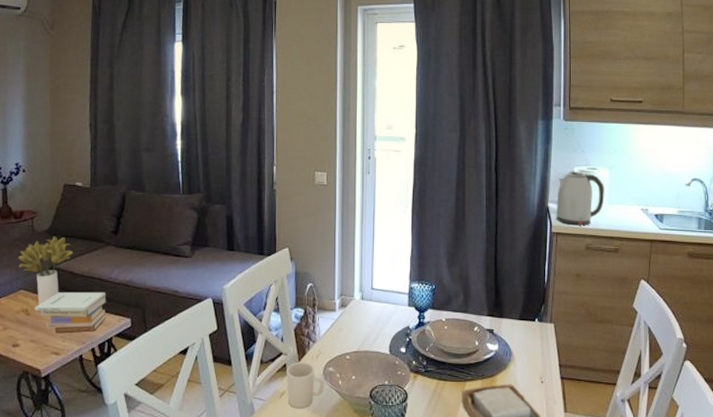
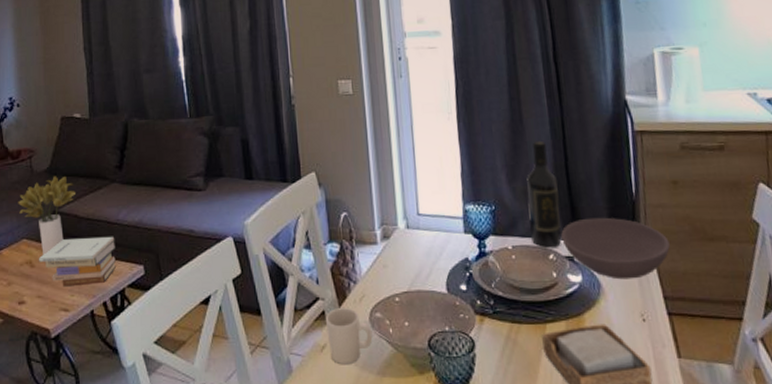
wine bottle: none [461,234,487,322] -> present [527,140,562,249]
bowl: none [486,299,568,350] -> present [561,217,670,280]
kettle: present [556,172,605,226] -> none [635,54,698,121]

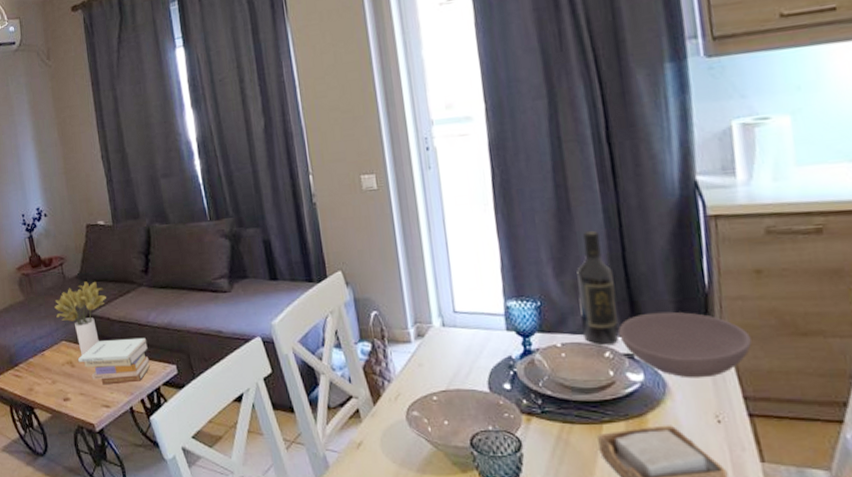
mug: present [325,307,373,365] -> none [359,405,411,462]

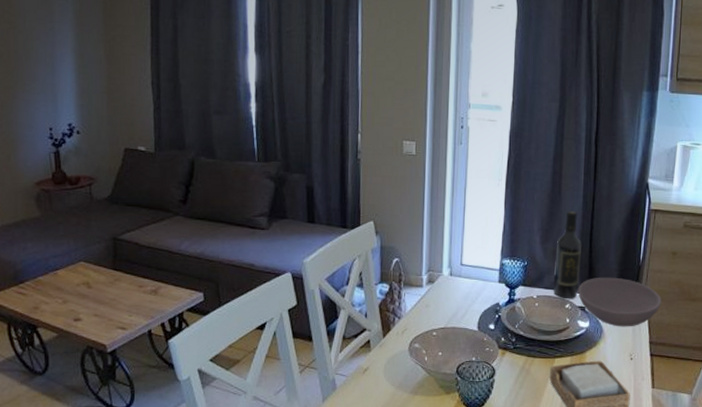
flower bouquet: present [54,281,106,356] -> none [76,205,137,278]
books: present [77,337,151,385] -> none [96,264,177,308]

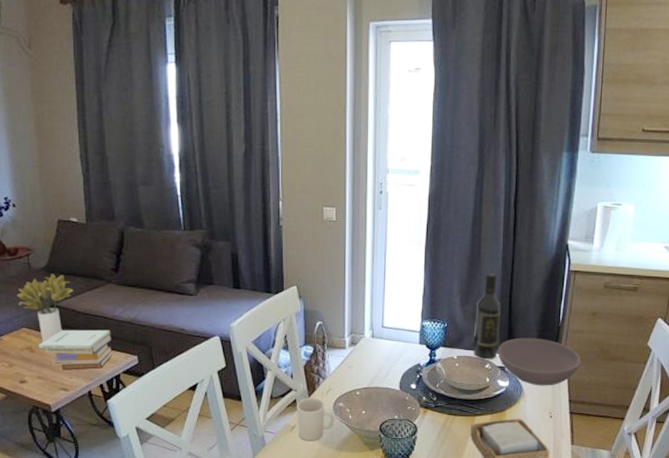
flower bouquet: none [76,205,137,278] -> present [17,274,73,343]
books: none [96,264,177,308] -> present [38,329,113,370]
mug: none [369,337,410,385] -> present [296,397,335,442]

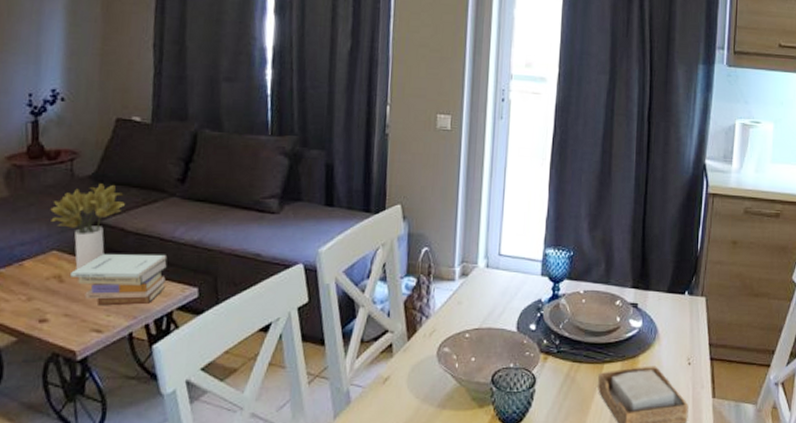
mug: present [296,397,335,442] -> none [391,340,438,397]
wine bottle: present [473,273,501,360] -> none [602,194,634,295]
bowl: present [498,337,581,386] -> none [630,269,721,327]

